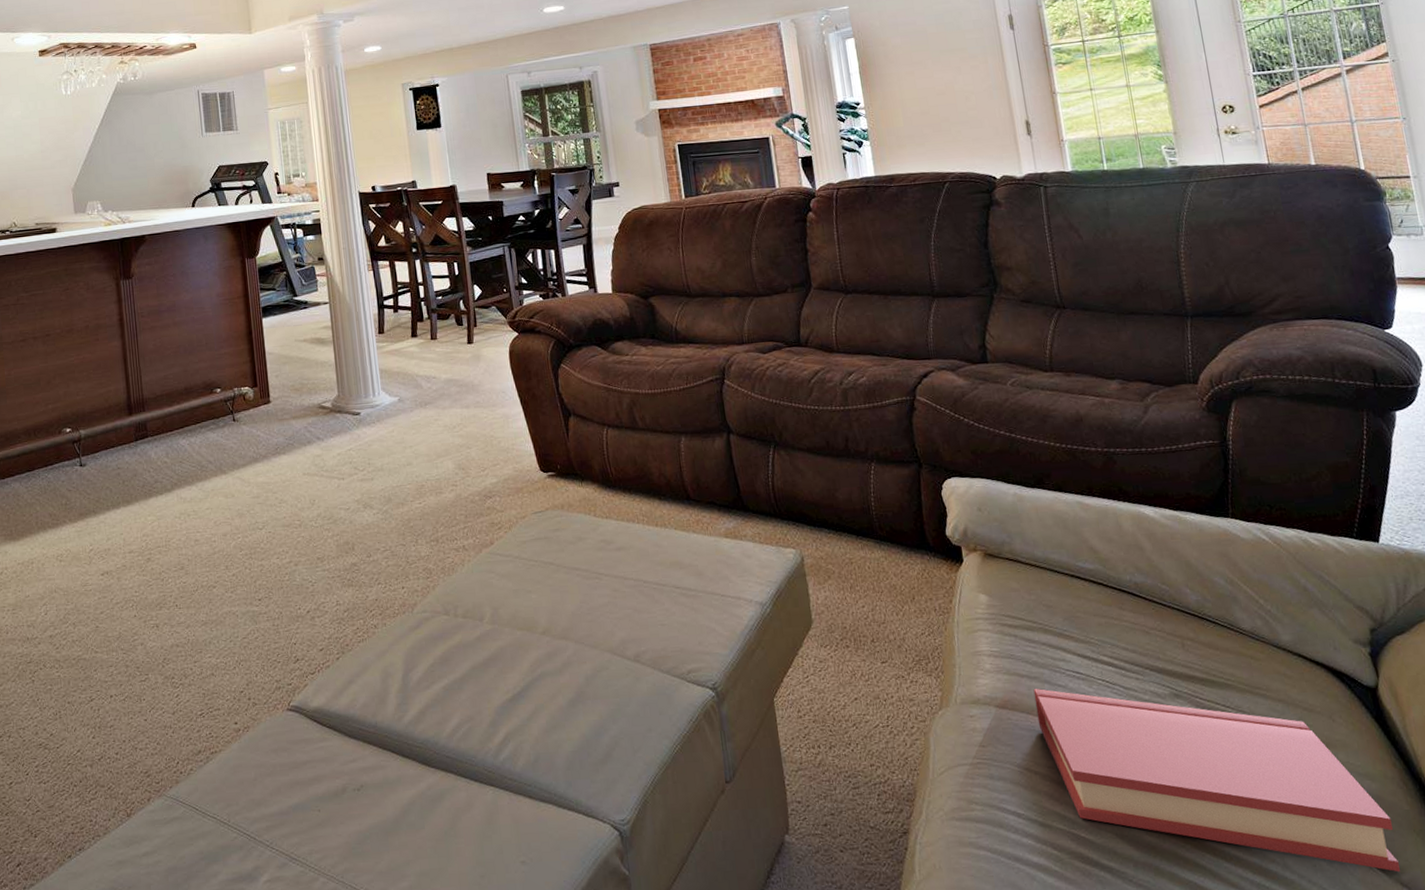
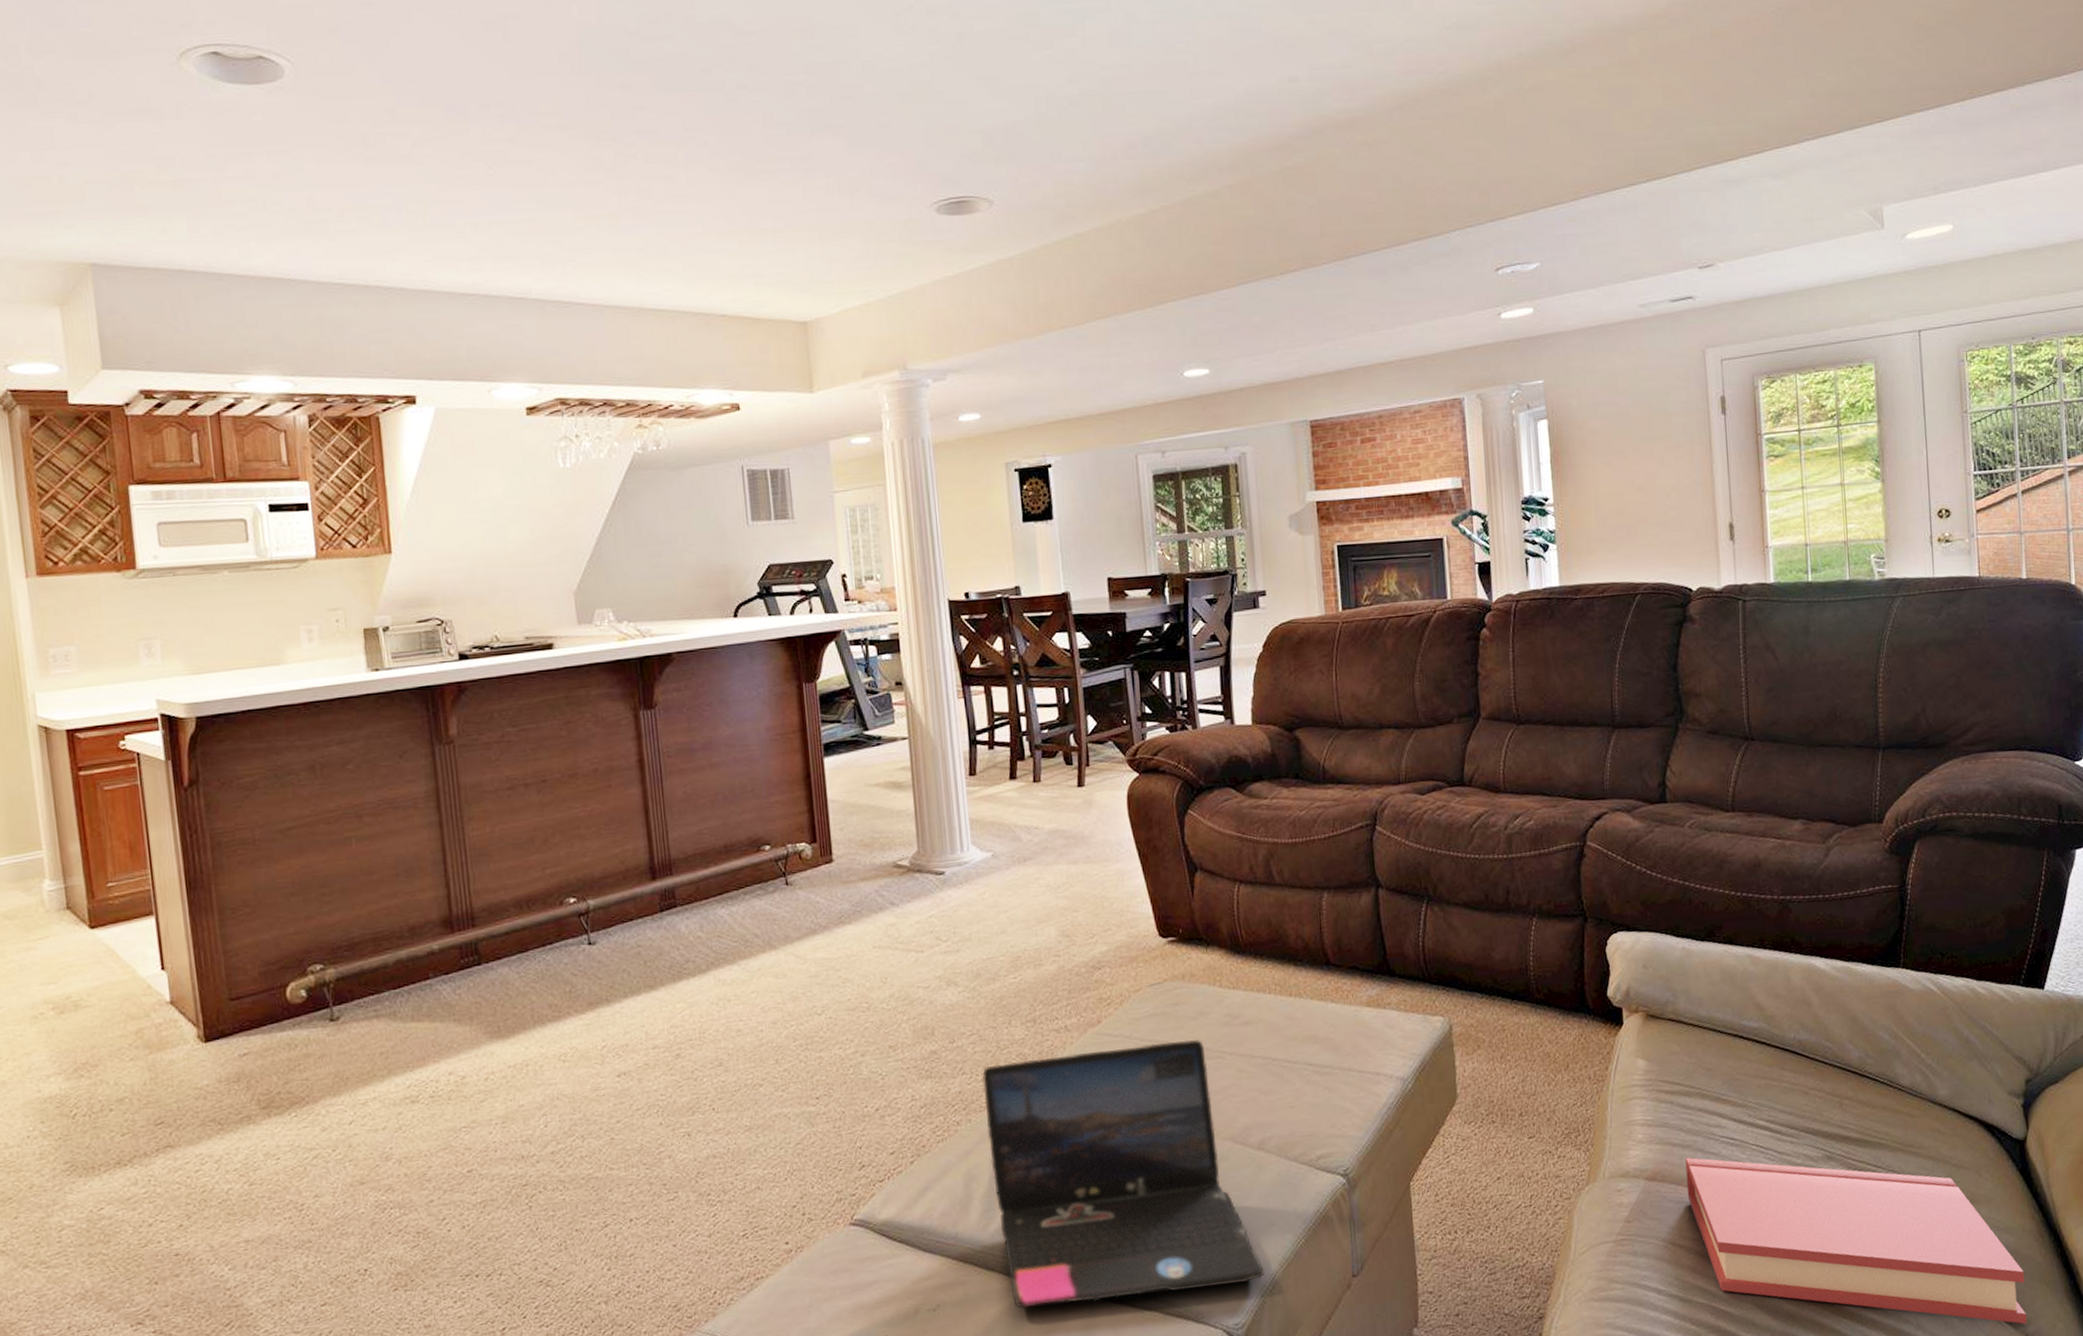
laptop: none [394,561,646,794] -> present [982,1040,1265,1309]

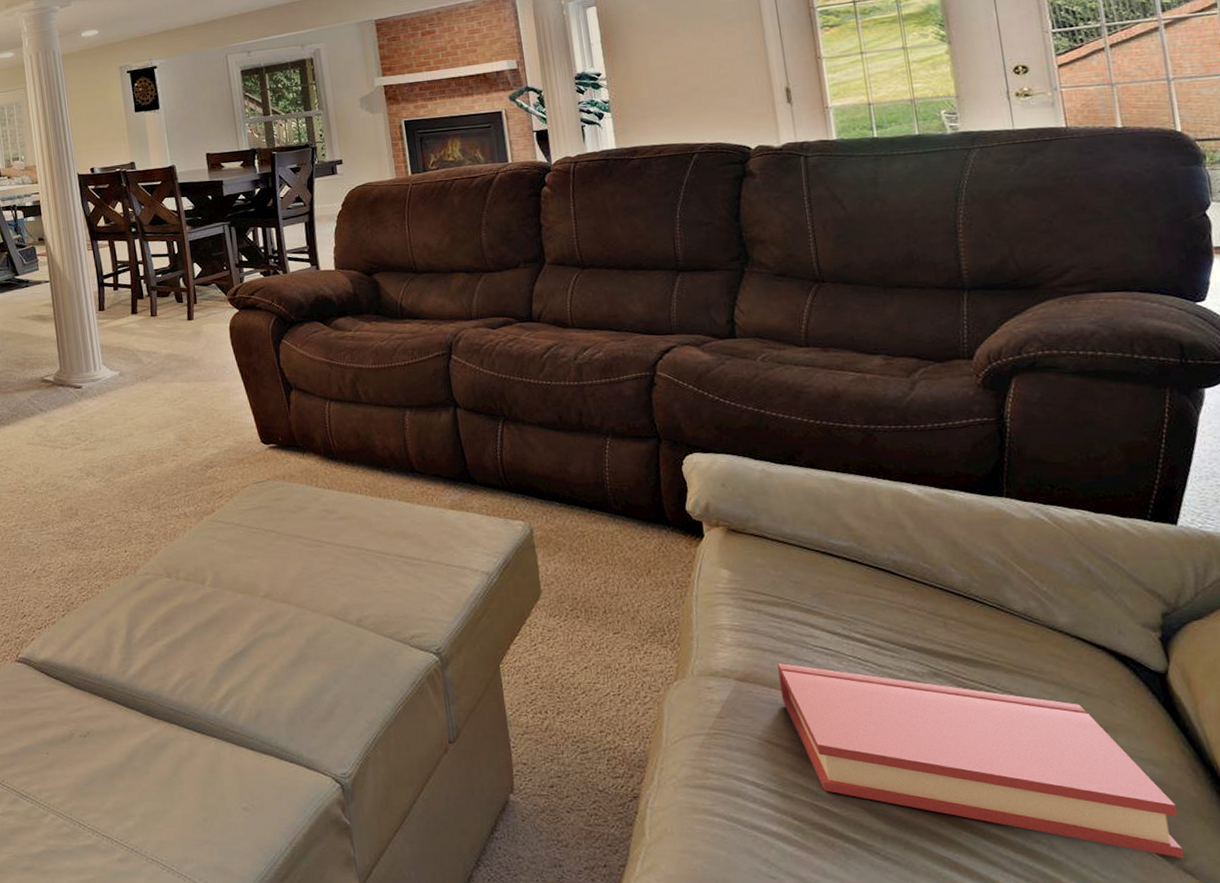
laptop: present [982,1040,1265,1309] -> none [117,529,368,743]

